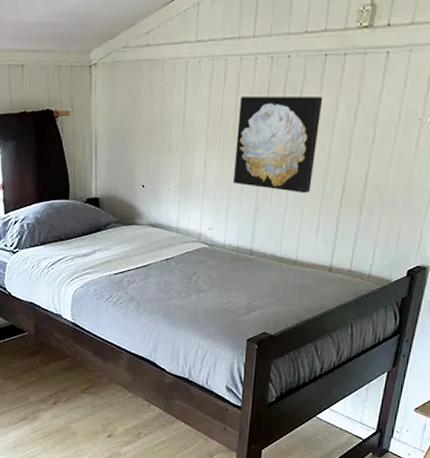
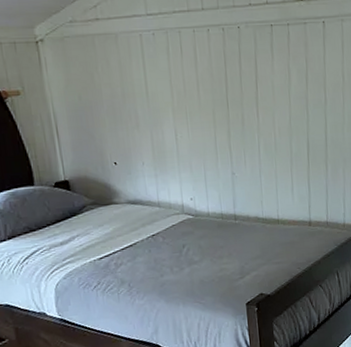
wall art: present [232,97,323,194] -> none [200,64,280,156]

